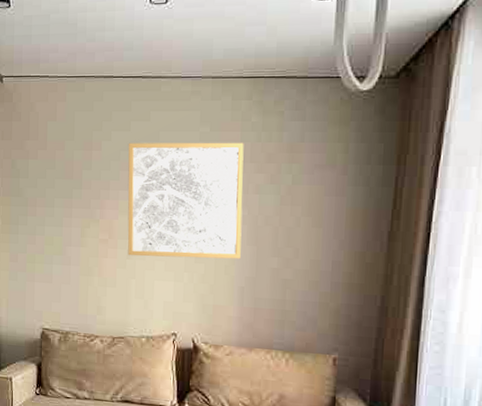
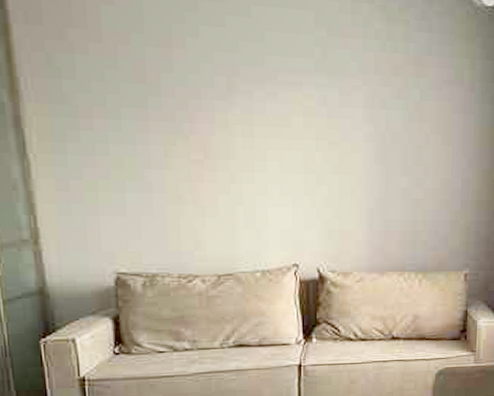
wall art: present [127,142,244,259] -> none [222,42,368,180]

